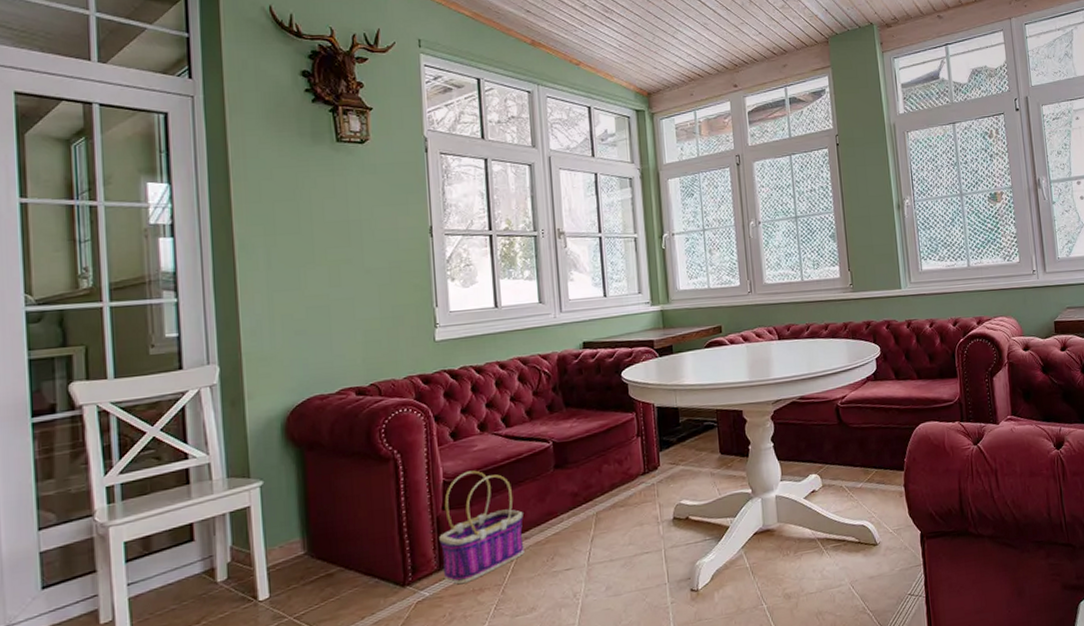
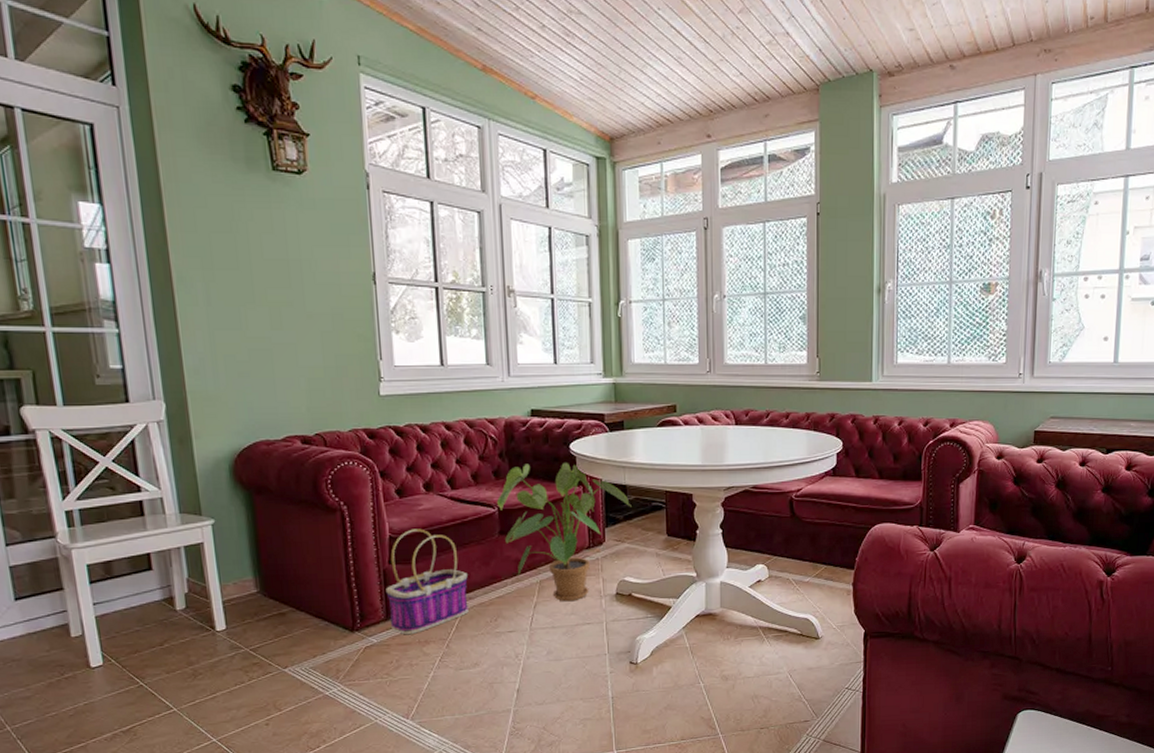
house plant: none [551,391,684,533] -> present [496,463,632,602]

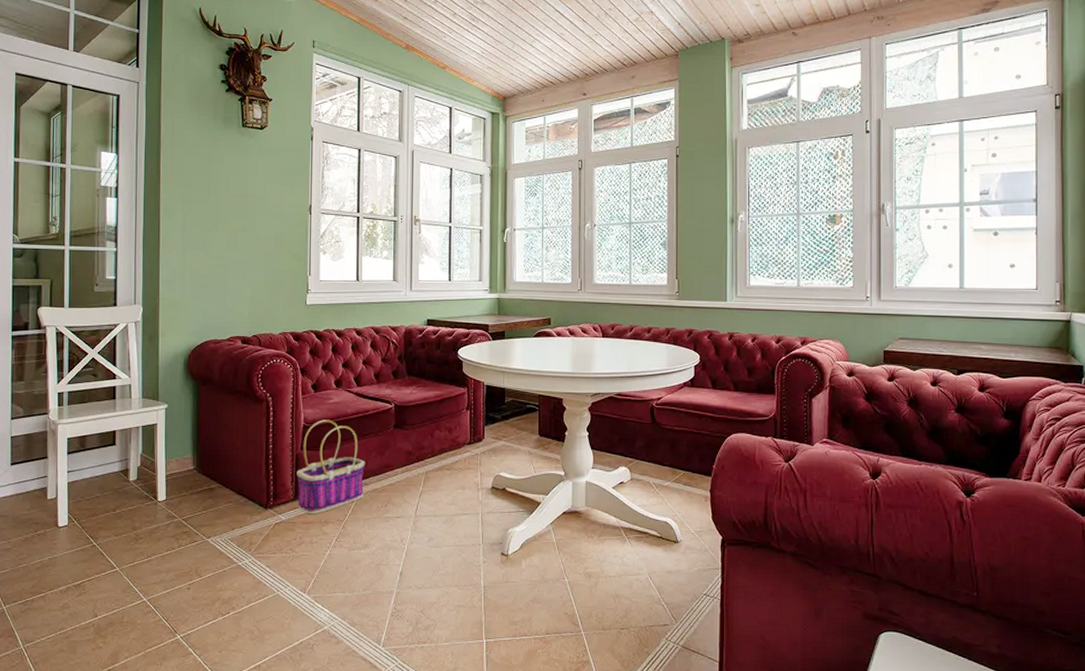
house plant: present [496,463,632,602] -> none [393,366,509,493]

